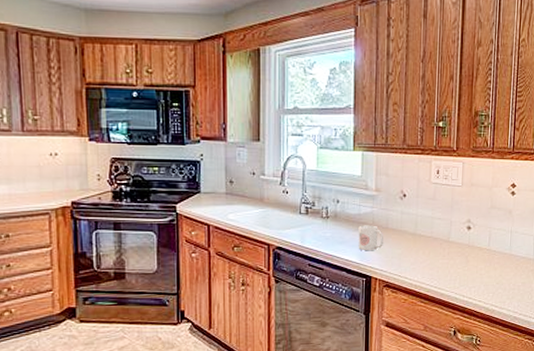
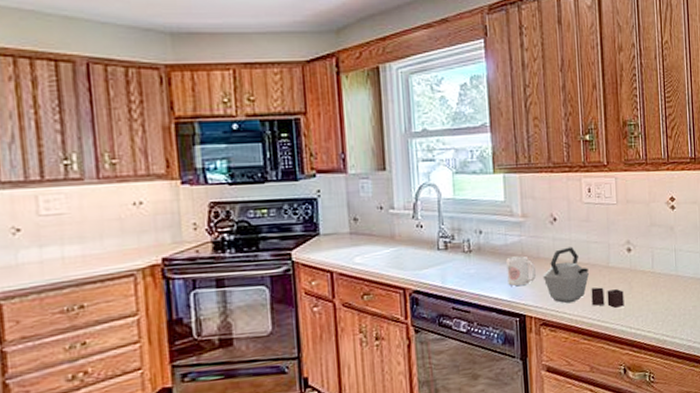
kettle: none [389,221,460,277] -> present [542,246,624,308]

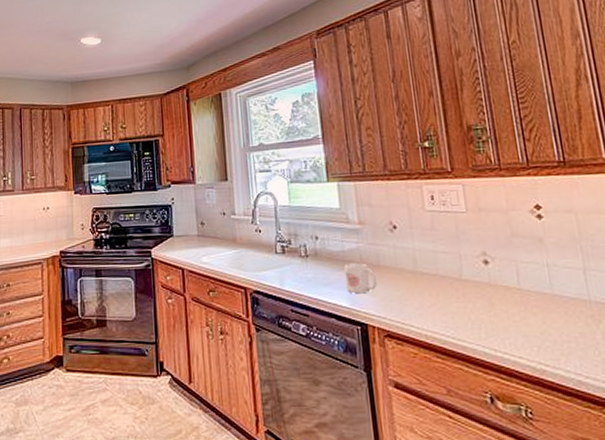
kettle: present [542,246,624,308] -> none [384,256,485,326]

